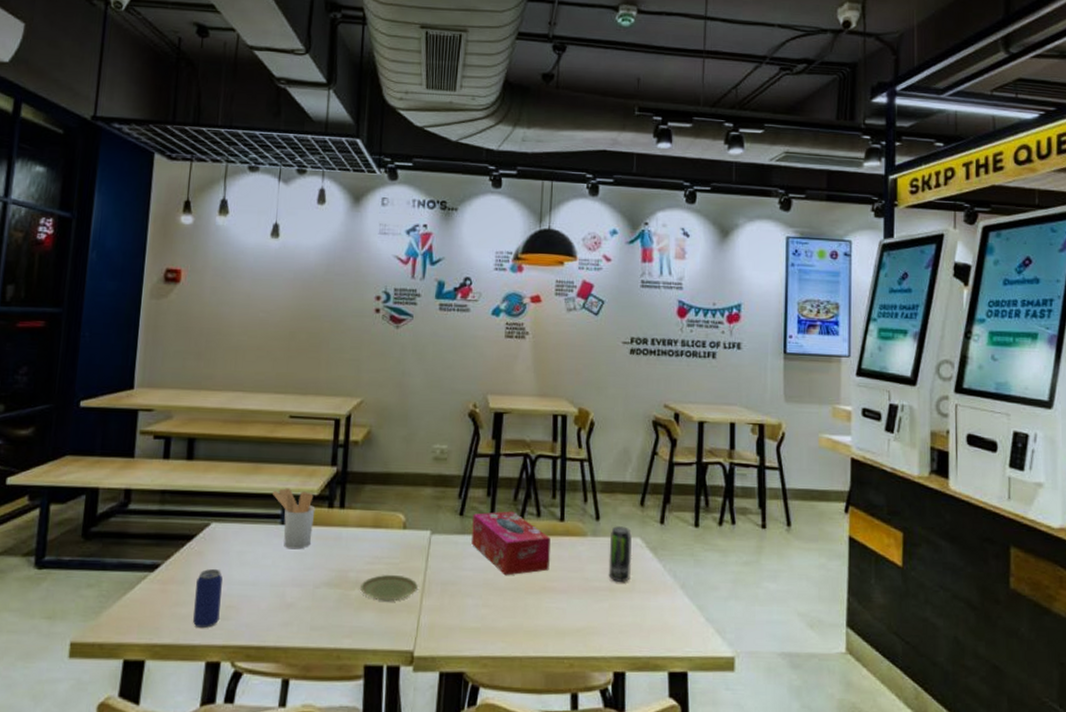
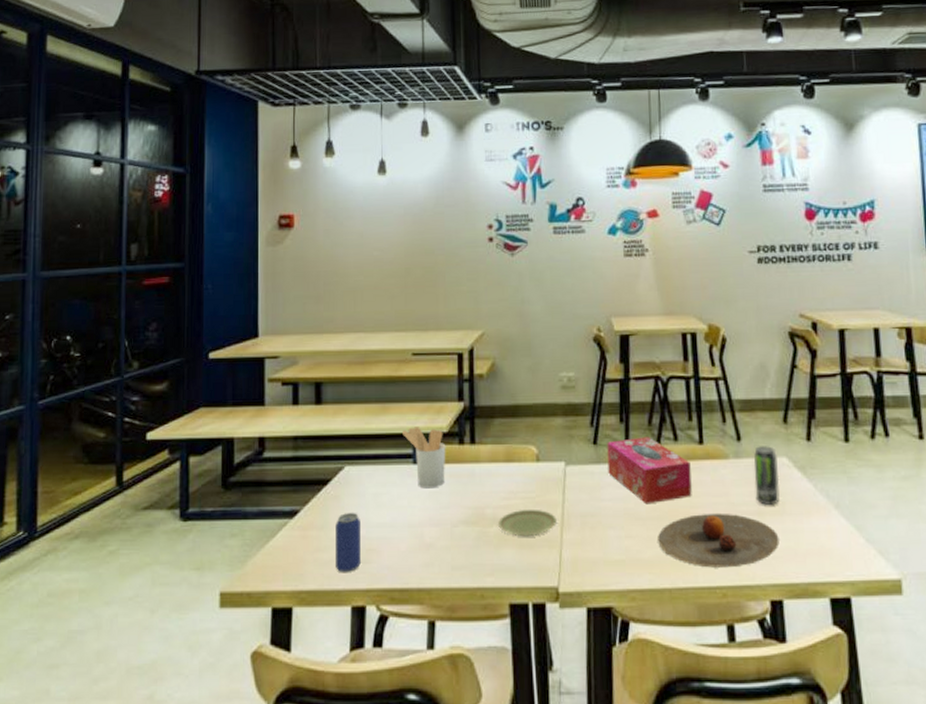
plate: none [513,587,627,640] -> present [658,514,779,568]

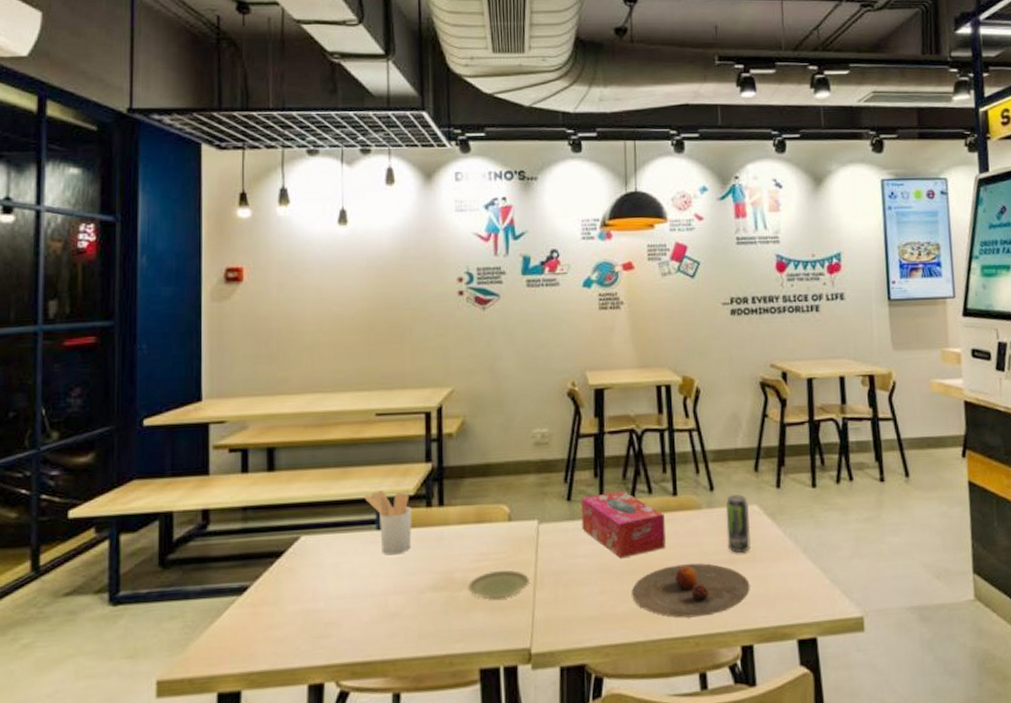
beverage can: present [336,512,361,572] -> none [290,584,318,649]

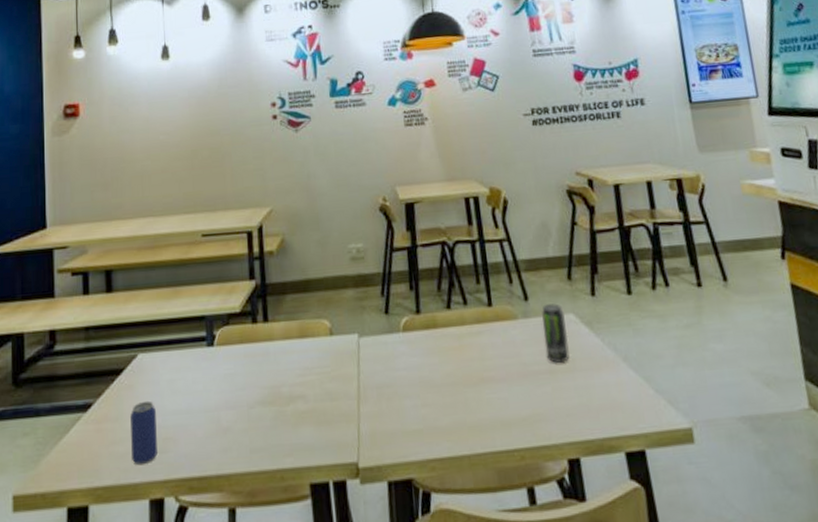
beverage can: none [290,584,318,649] -> present [130,400,157,464]
utensil holder: present [365,490,413,556] -> none [195,308,240,371]
plate: present [468,569,529,600] -> none [295,383,353,414]
tissue box: present [581,490,666,559] -> none [398,302,485,371]
plate: present [632,563,750,618] -> none [453,374,573,431]

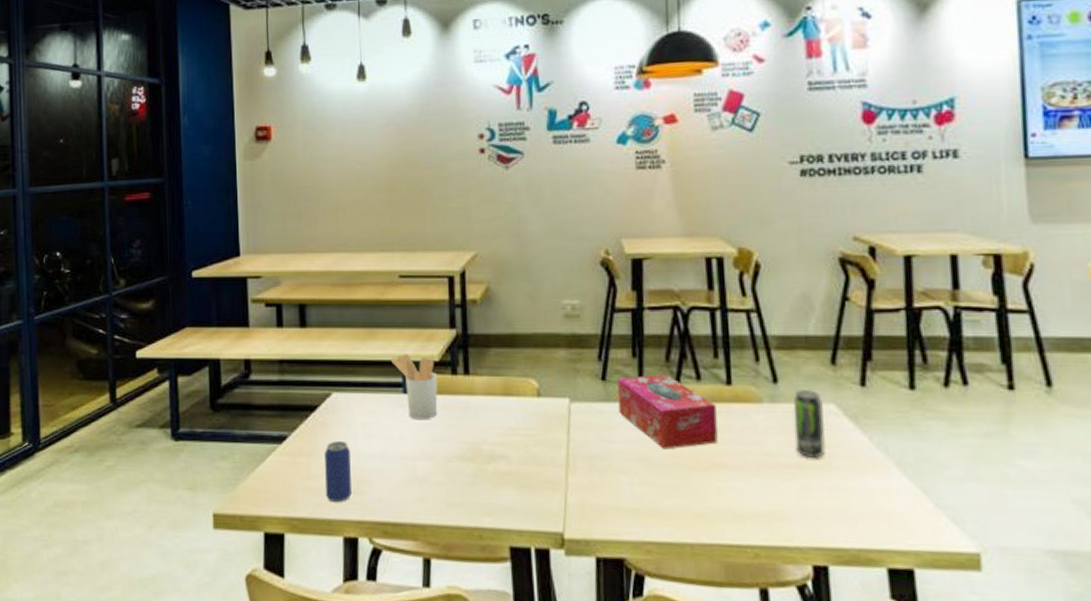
utensil holder: none [195,308,240,371] -> present [391,354,438,420]
tissue box: none [398,302,485,371] -> present [617,374,718,450]

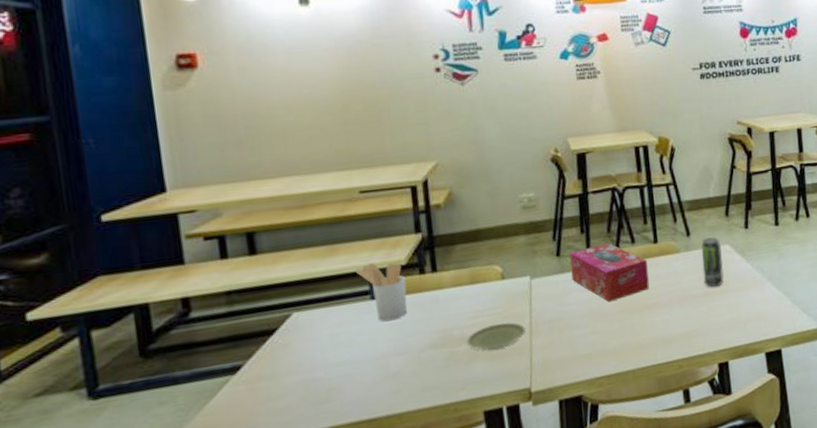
beverage can: present [325,440,352,502] -> none [288,356,321,417]
plate: none [496,447,561,477] -> present [467,322,525,350]

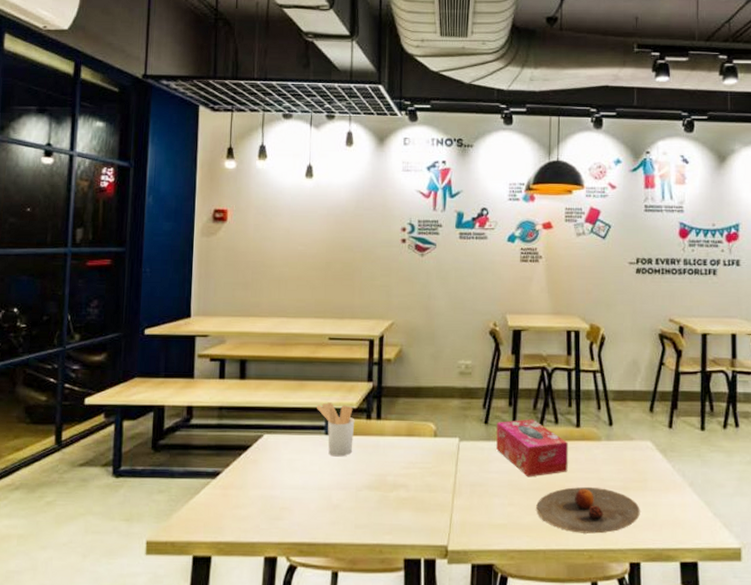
plate: present [467,322,525,350] -> none [398,477,449,502]
plate: none [620,298,724,347] -> present [536,487,640,534]
beverage can: present [701,237,724,287] -> none [622,431,644,481]

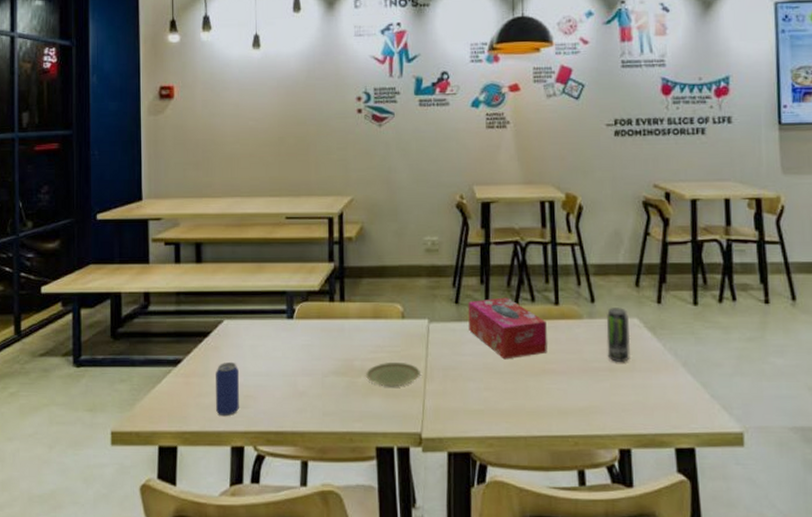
beverage can: none [252,474,276,527] -> present [216,361,239,416]
utensil holder: present [317,402,355,457] -> none [277,285,318,342]
plate: none [398,477,449,502] -> present [366,361,420,387]
plate: present [536,487,640,534] -> none [515,369,629,419]
beverage can: none [622,431,644,481] -> present [606,308,631,362]

